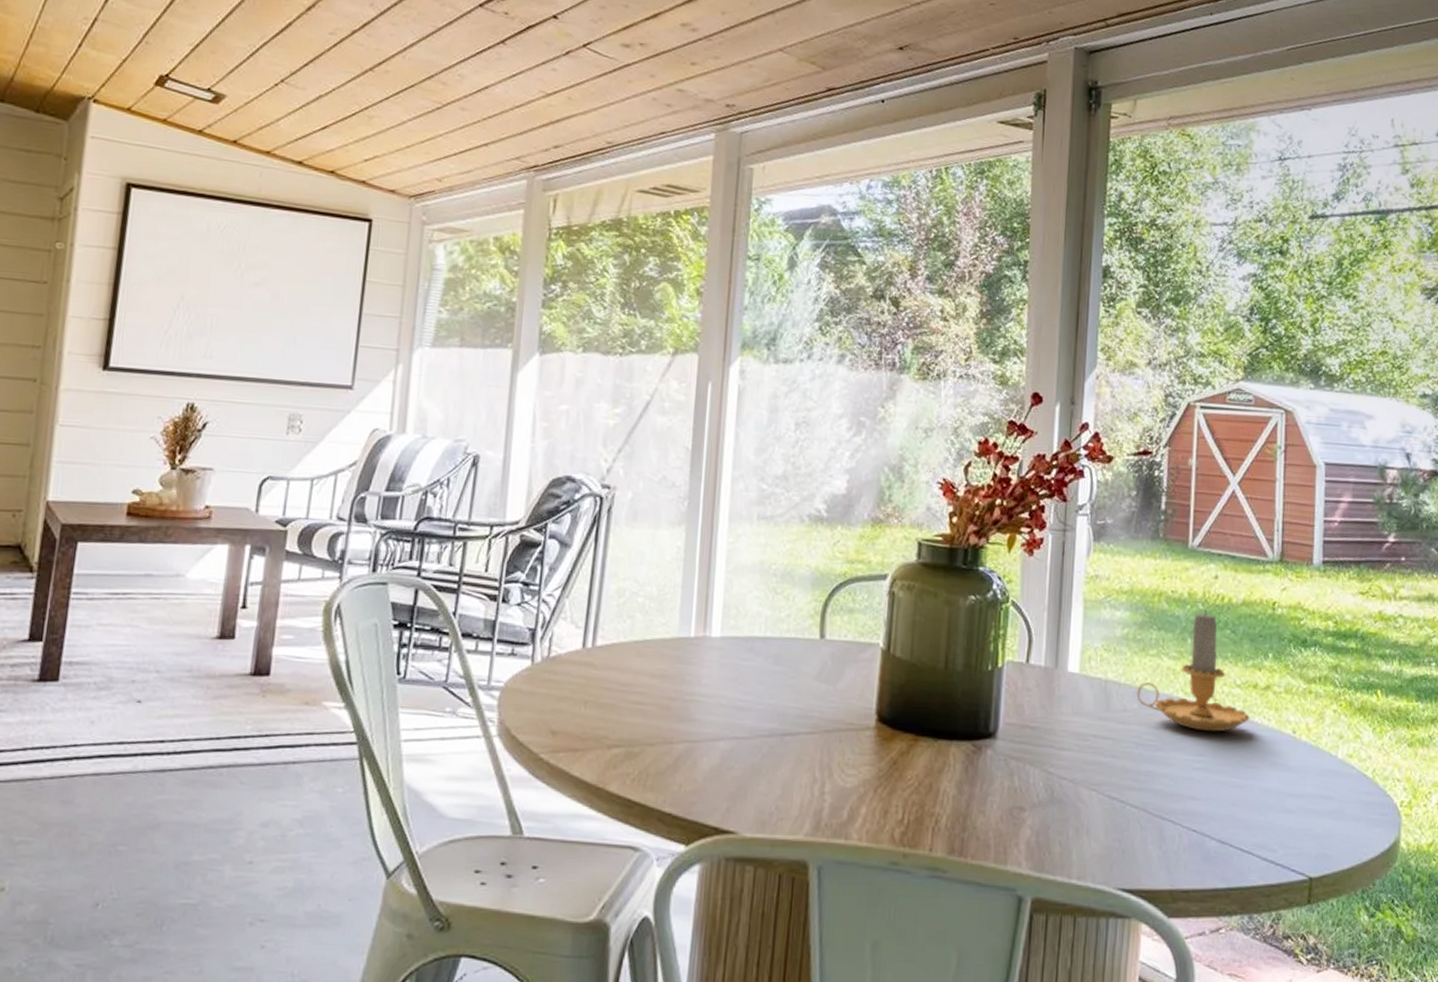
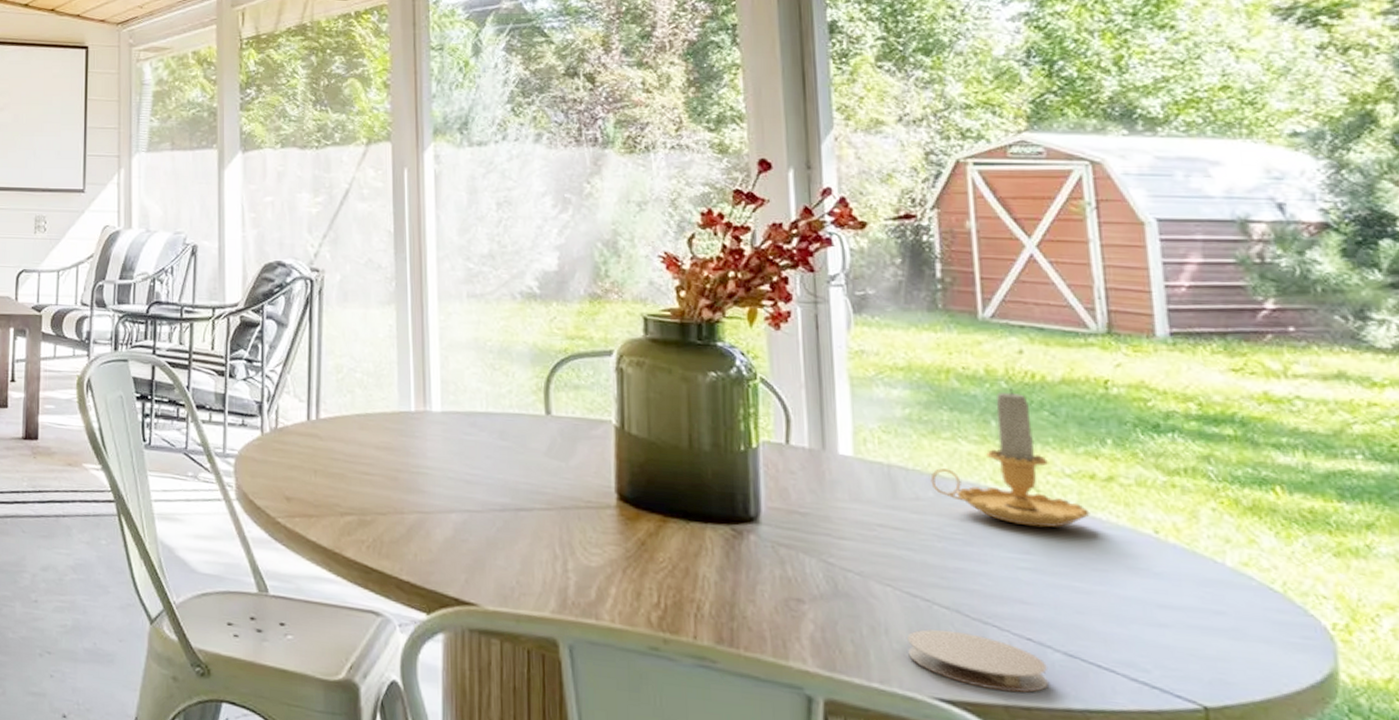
coaster: none [1102,827,1205,878] -> present [907,628,1050,693]

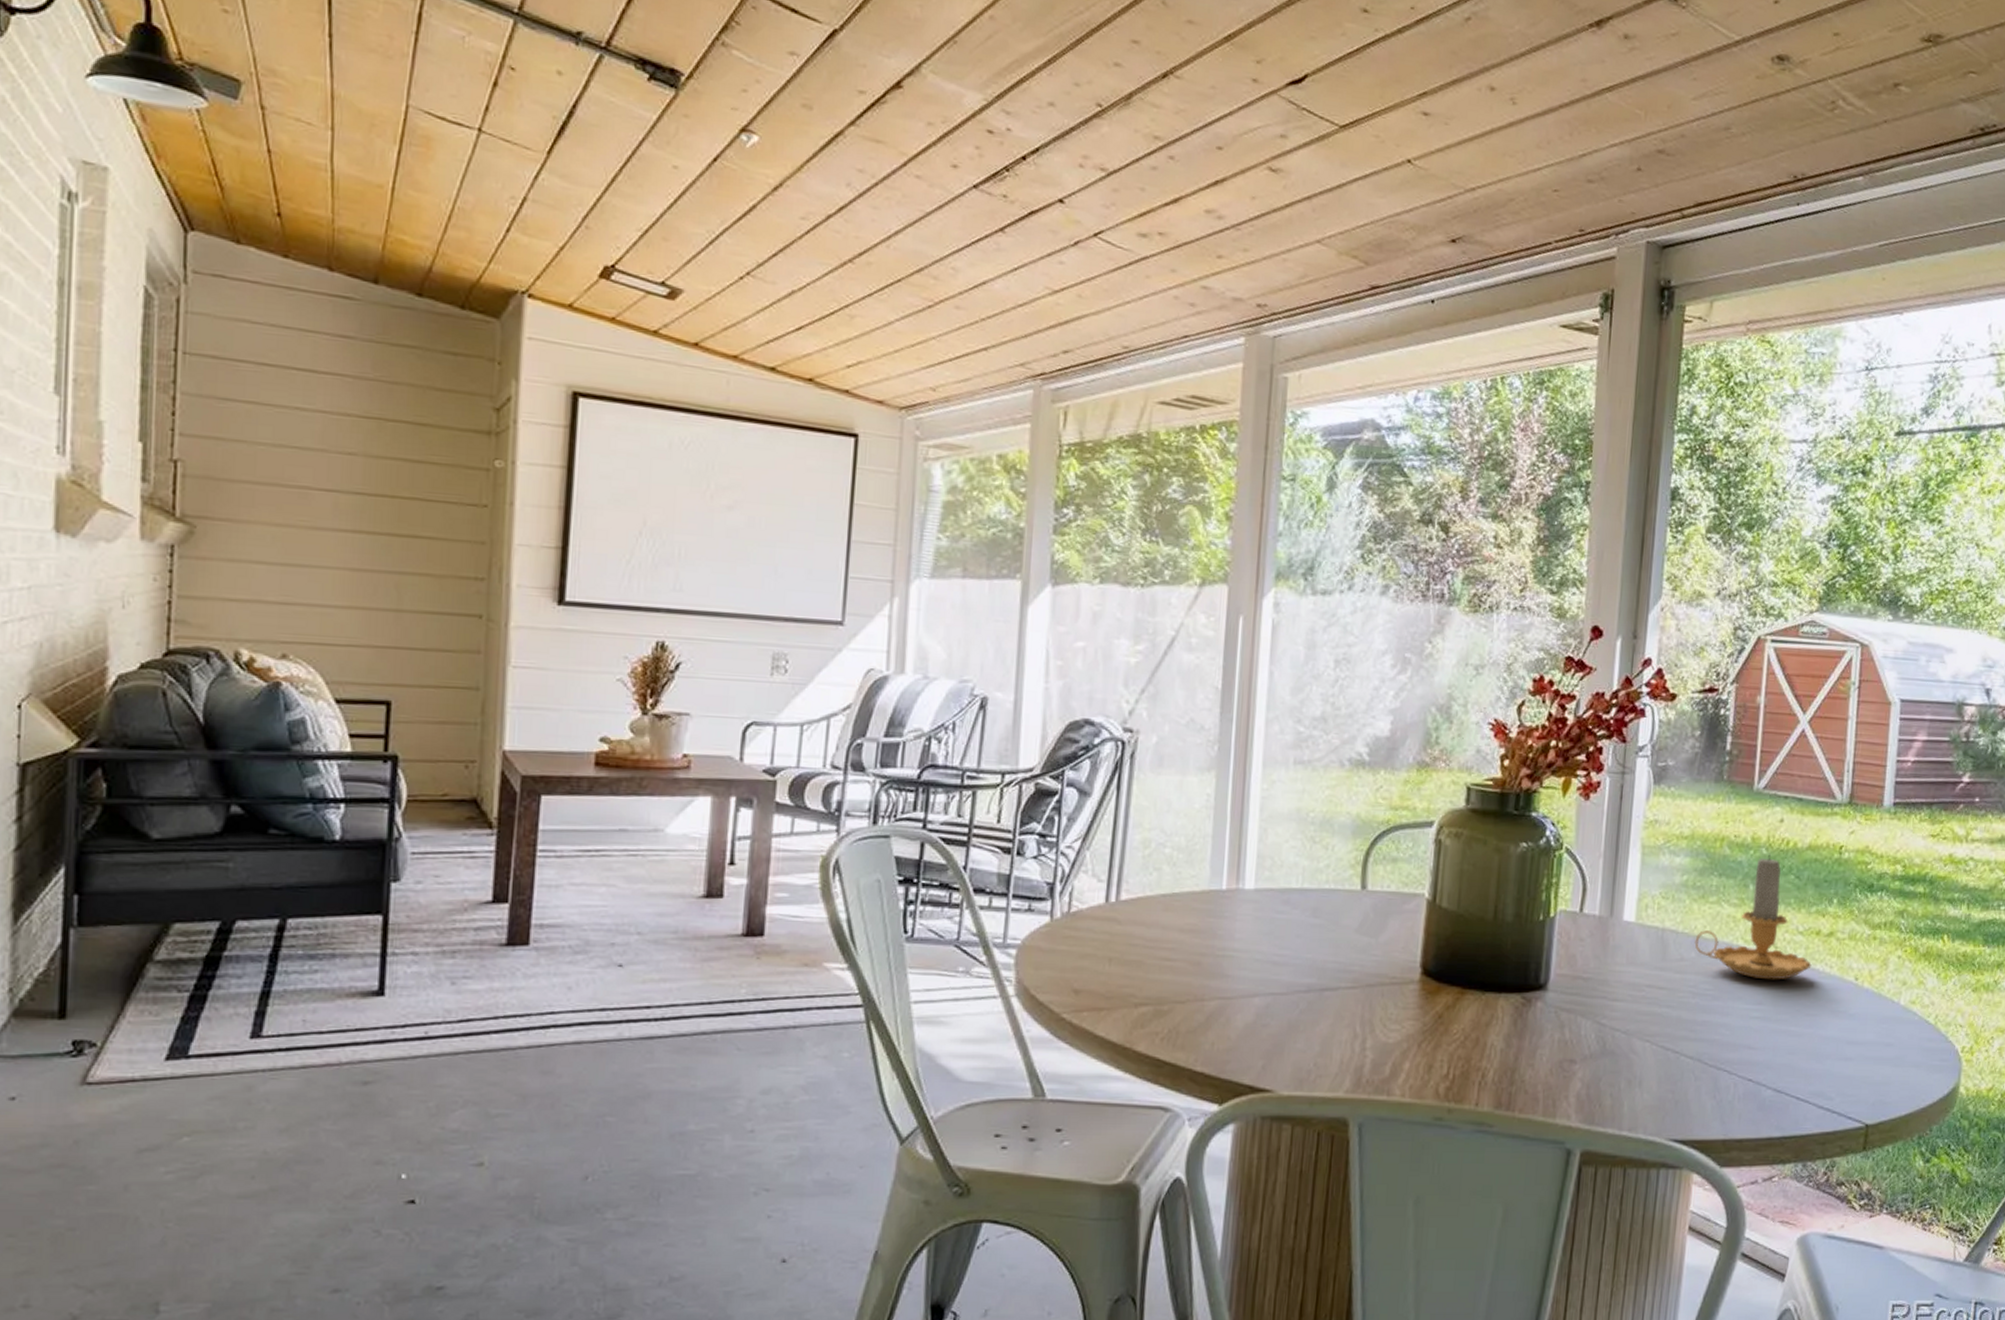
coaster: present [907,628,1050,693] -> none [1655,1077,1760,1128]

